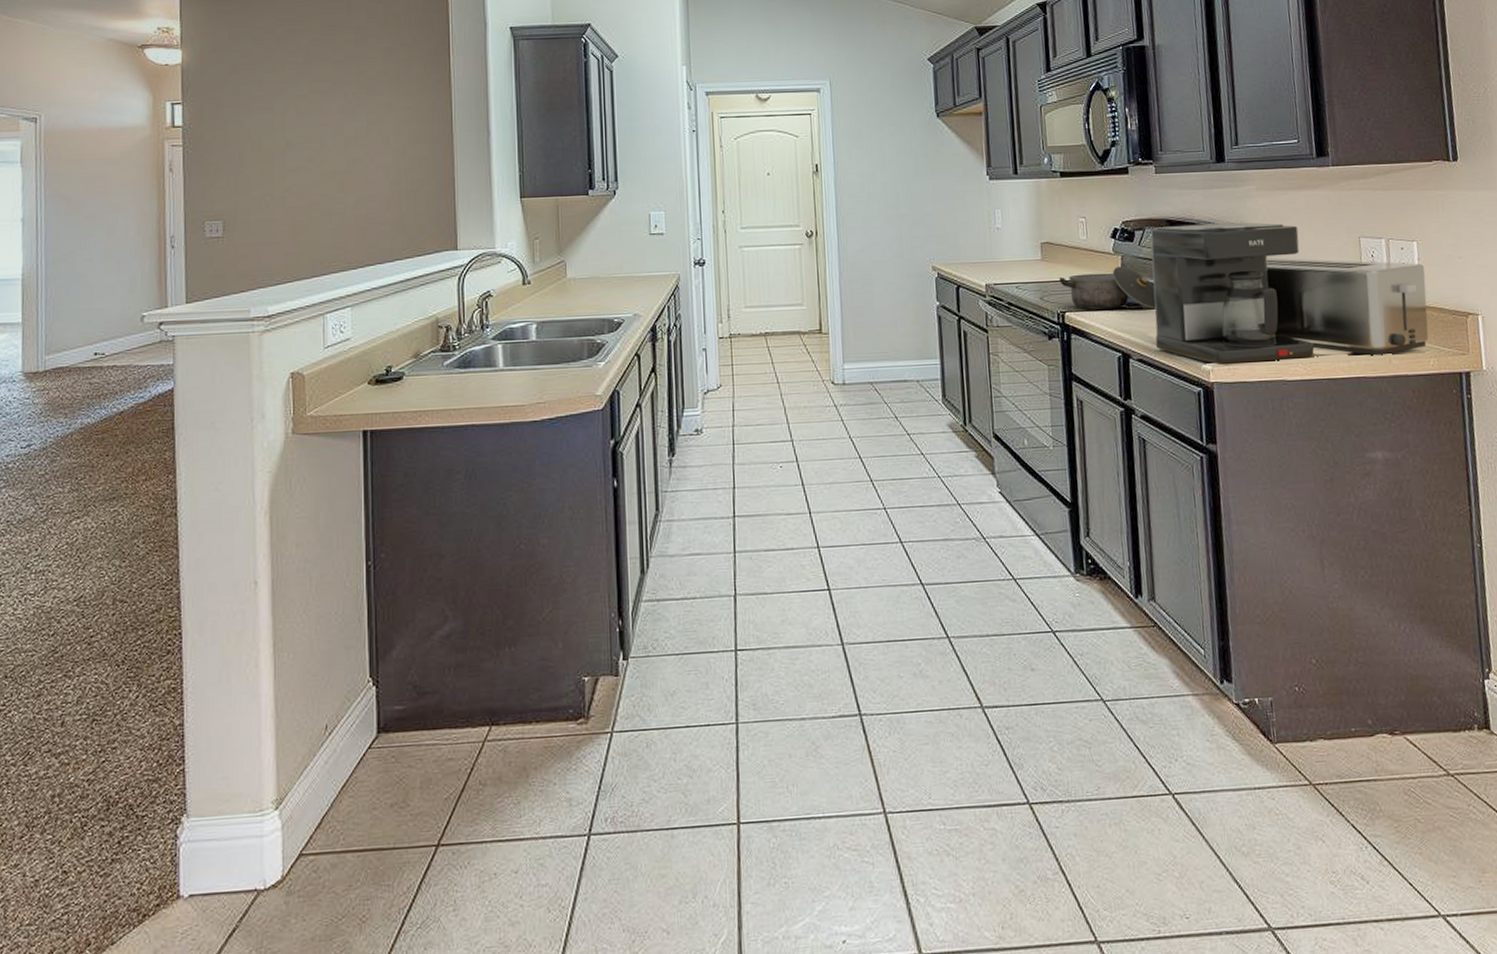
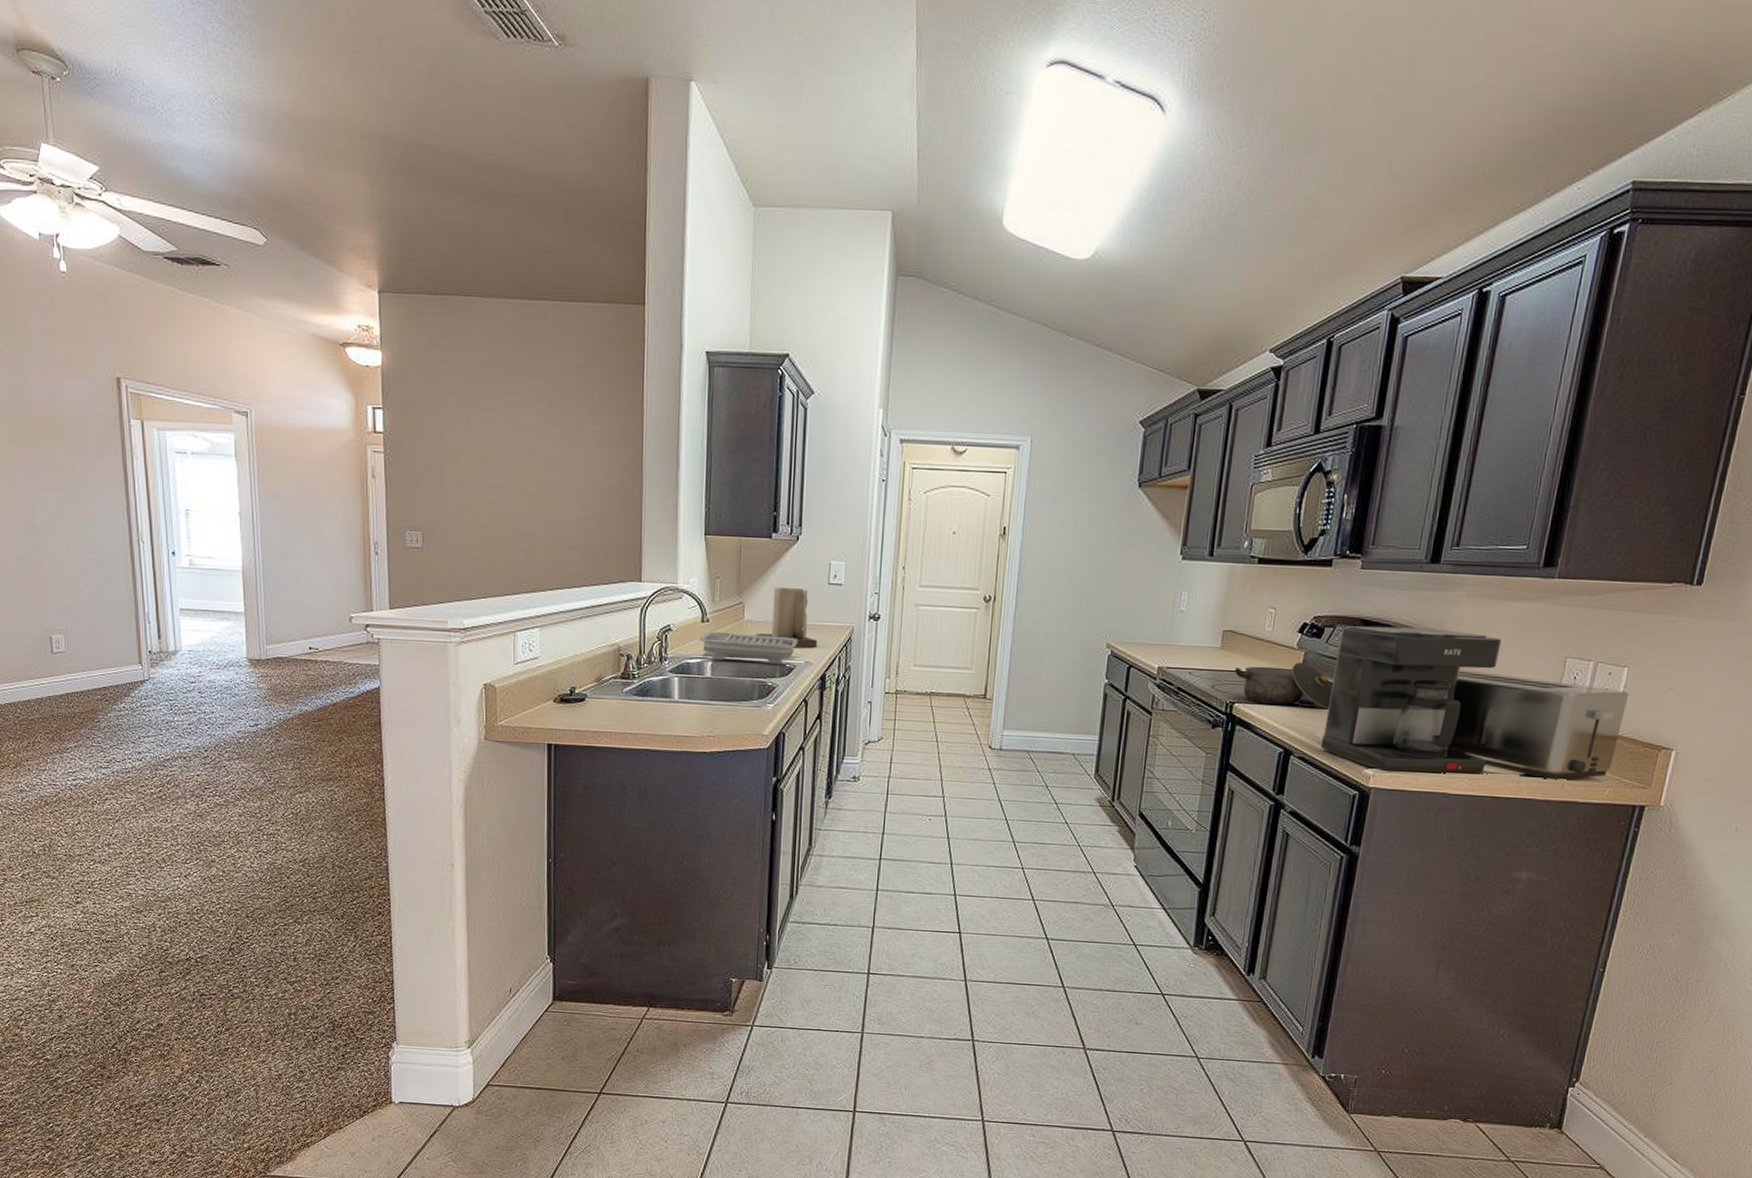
dish rack: none [521,291,625,322] -> present [699,631,799,664]
paper towel roll: none [579,241,645,302] -> present [755,586,818,648]

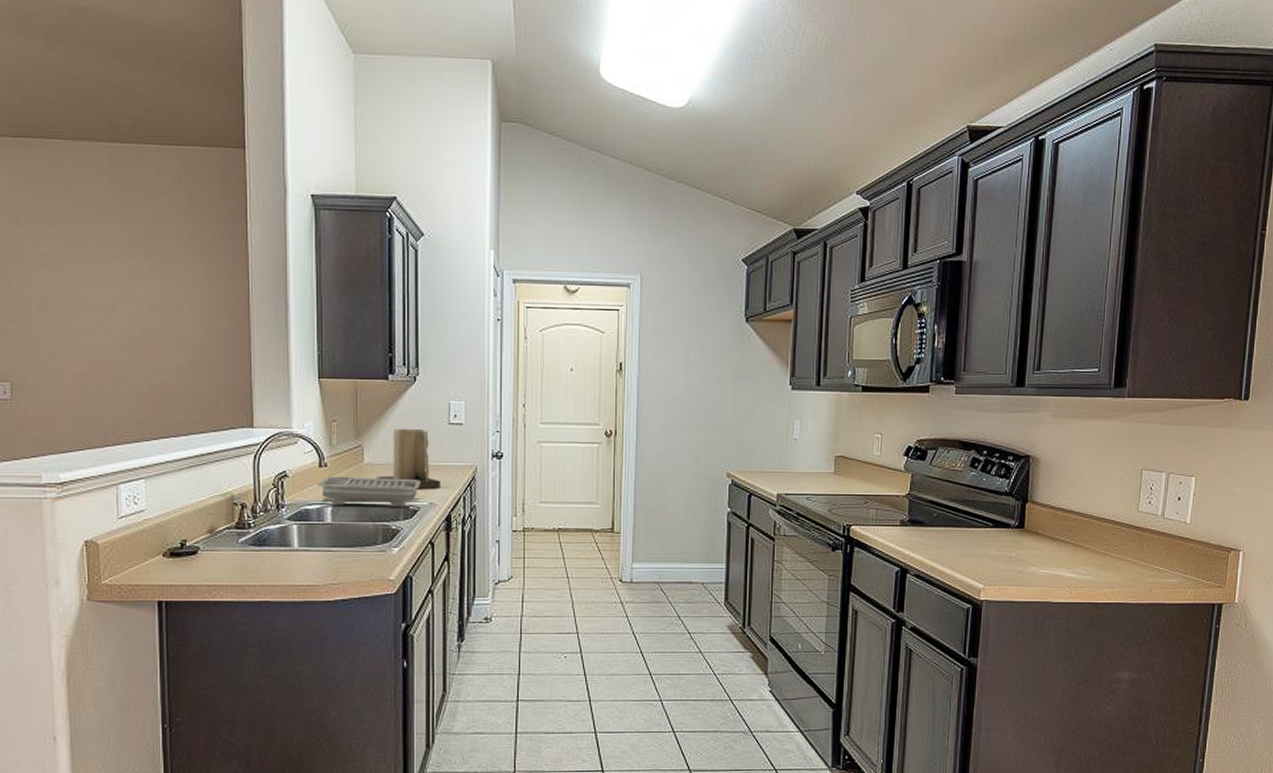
cooking pot: present [1235,662,1333,708] -> none [849,484,939,527]
coffee maker: present [1320,626,1502,775] -> none [933,447,1085,585]
toaster: present [1448,669,1629,780] -> none [1047,484,1199,584]

